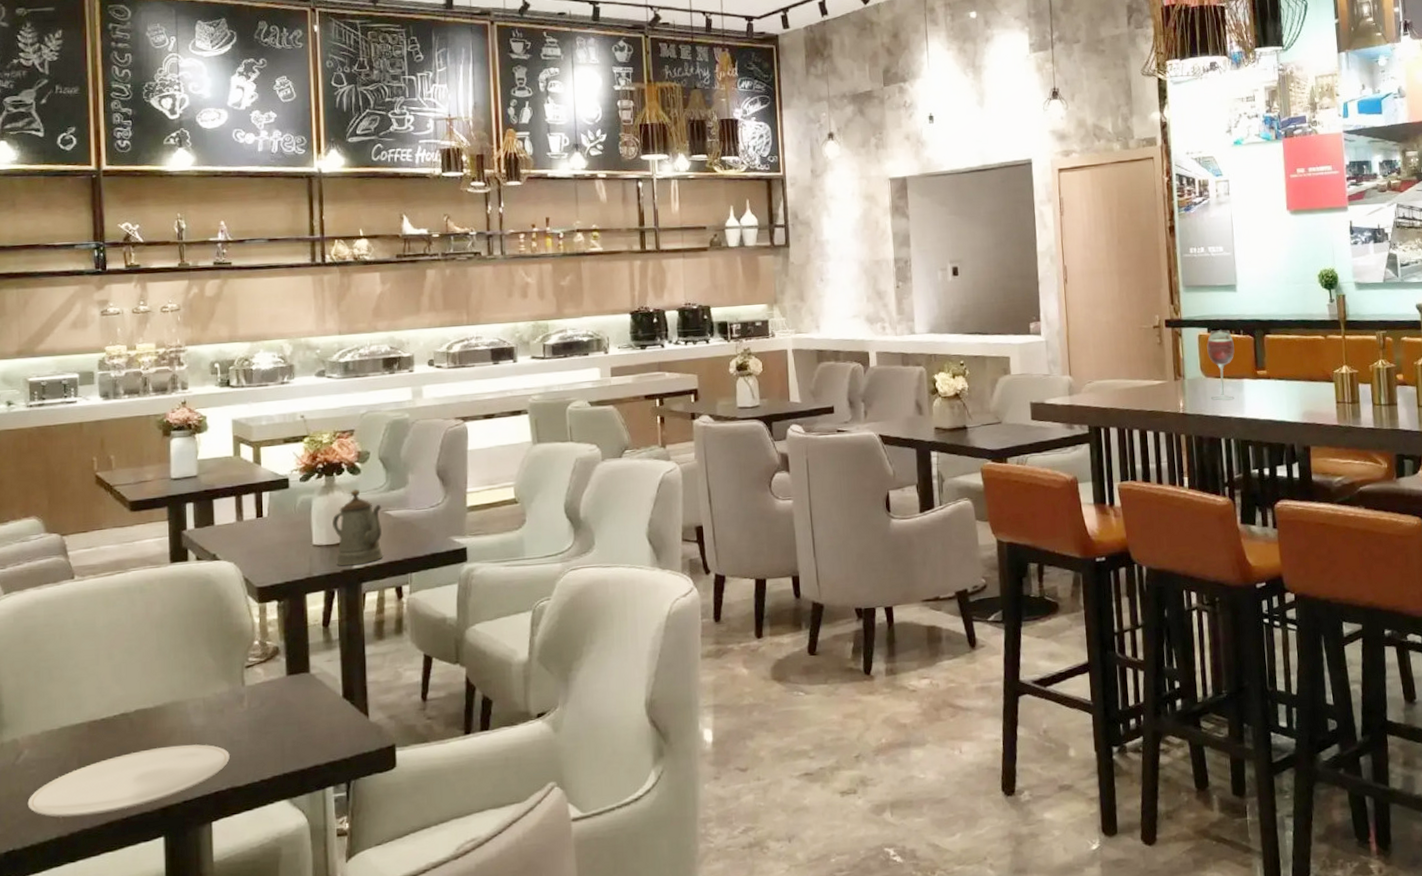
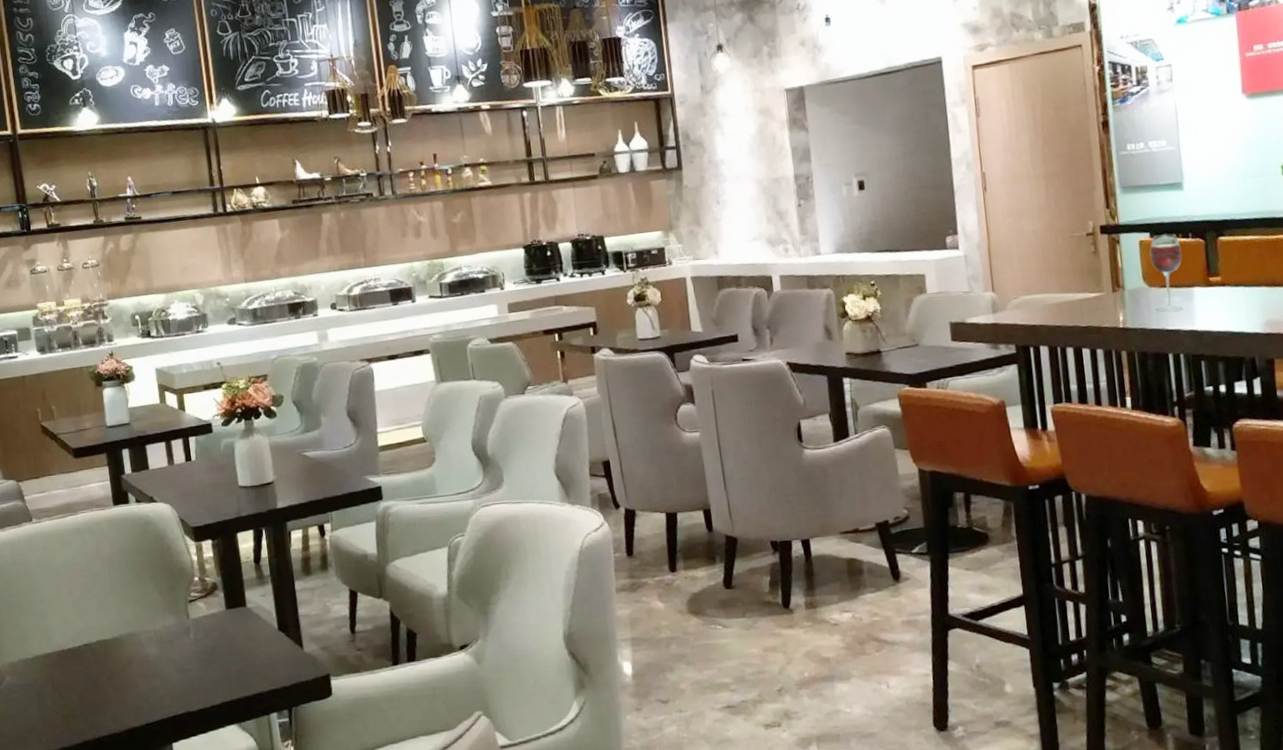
plate: present [27,744,230,818] -> none [13,672,183,737]
coffee pot: present [332,489,384,566] -> none [254,431,304,506]

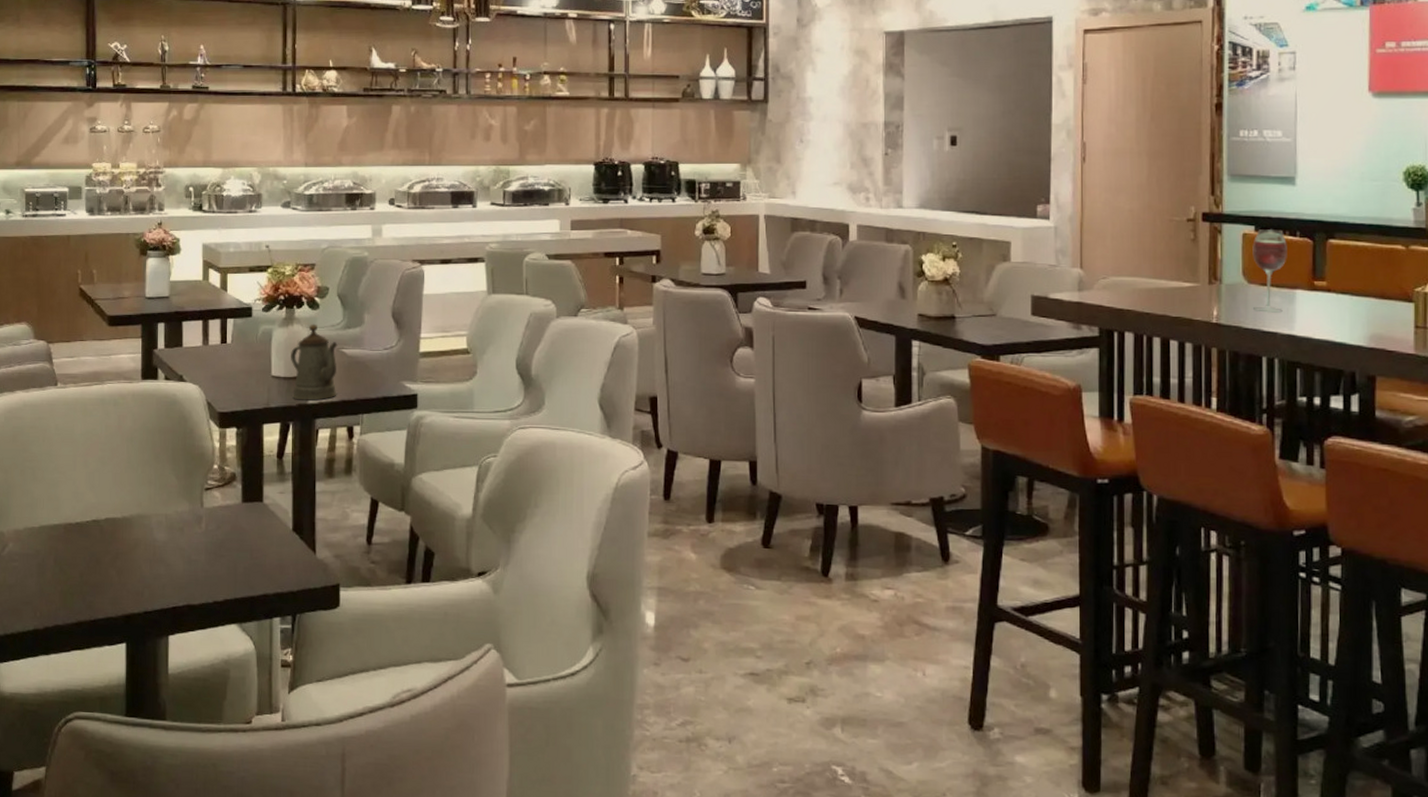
coffee pot: none [254,431,304,506] -> present [291,324,338,401]

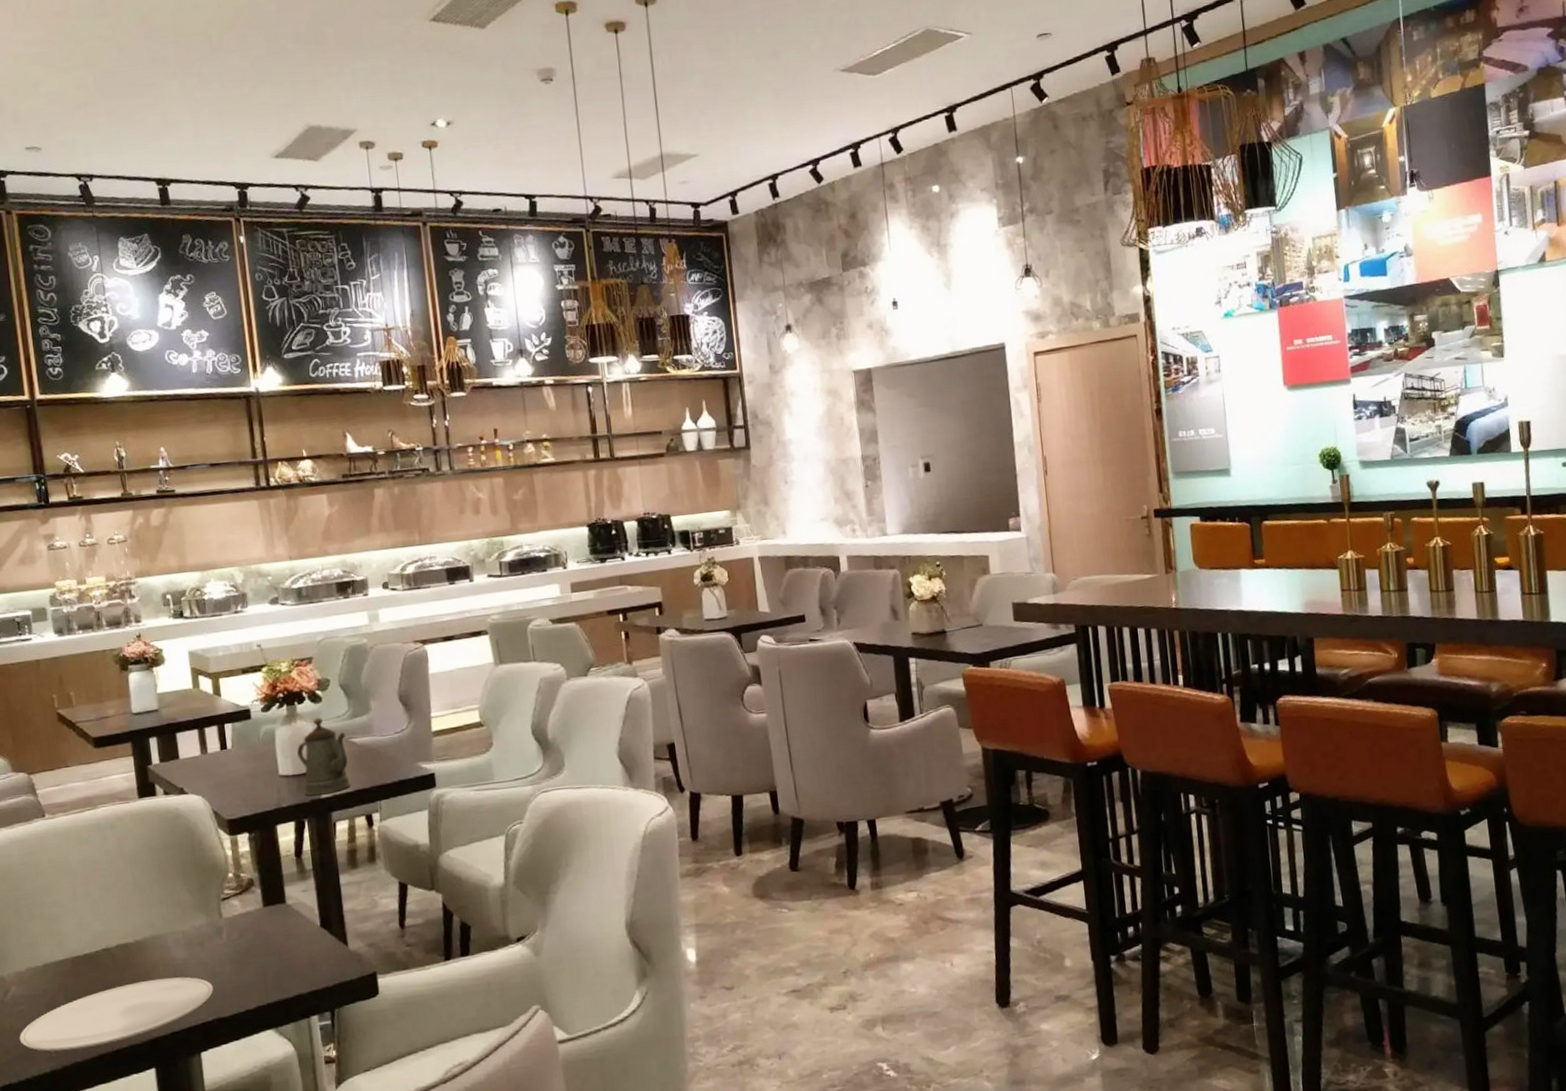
plate: none [10,557,187,613] -> present [19,977,213,1052]
wineglass: present [1252,229,1287,313] -> none [1199,517,1231,594]

